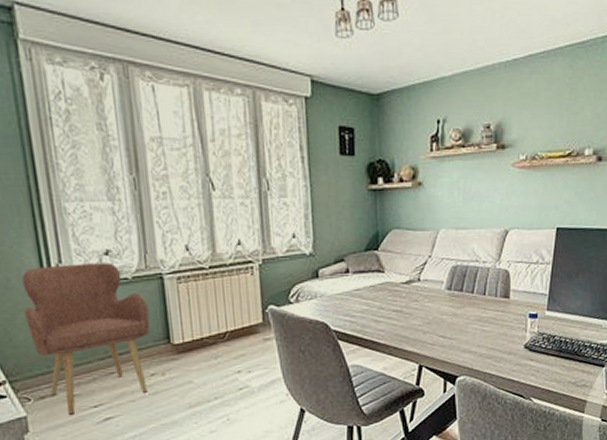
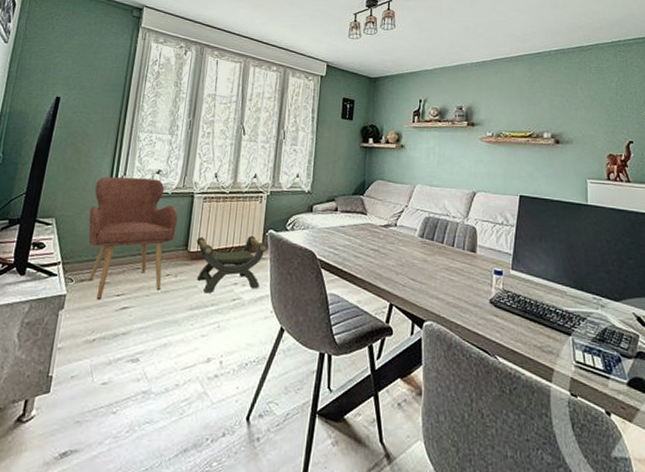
stool: none [179,314,270,388] -> present [196,235,267,294]

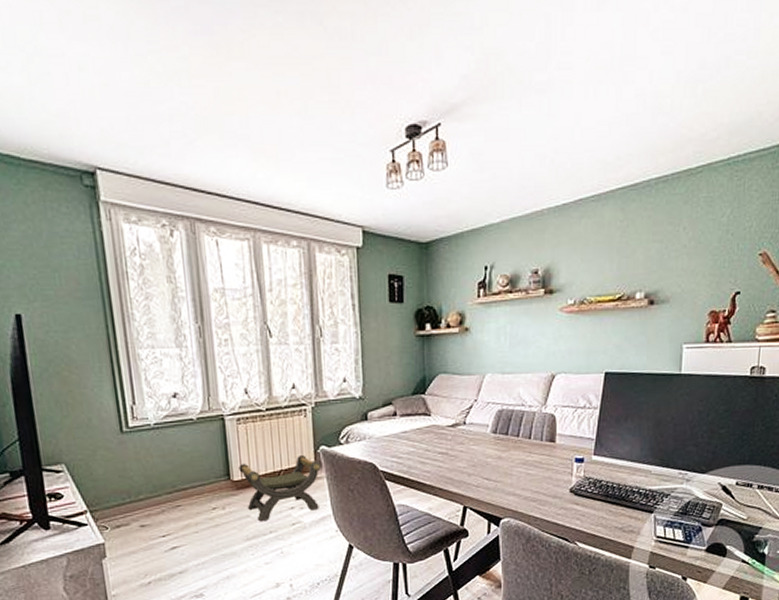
armchair: present [88,176,178,300] -> none [101,404,212,544]

